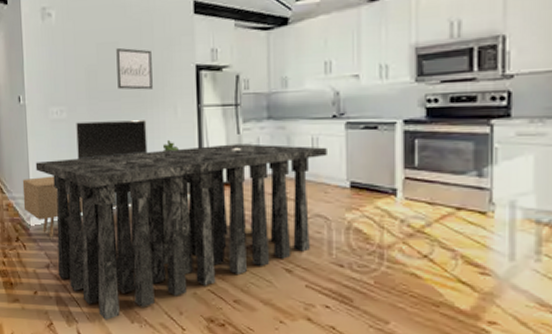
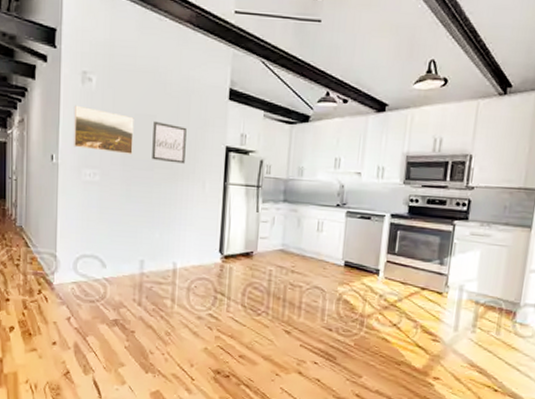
media console: present [22,120,191,237] -> none [48,186,211,292]
dining table: present [35,143,327,320] -> none [64,219,329,370]
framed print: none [36,42,98,87] -> present [73,105,134,154]

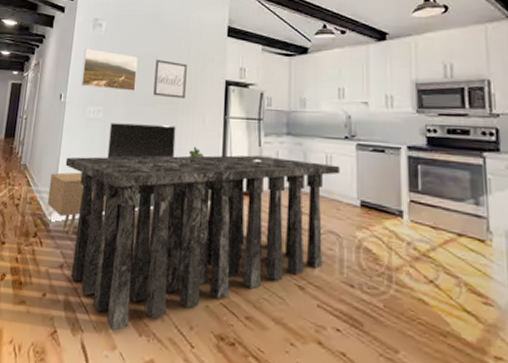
media console: none [48,186,211,292] -> present [47,123,212,235]
dining table: none [64,219,329,370] -> present [65,155,340,331]

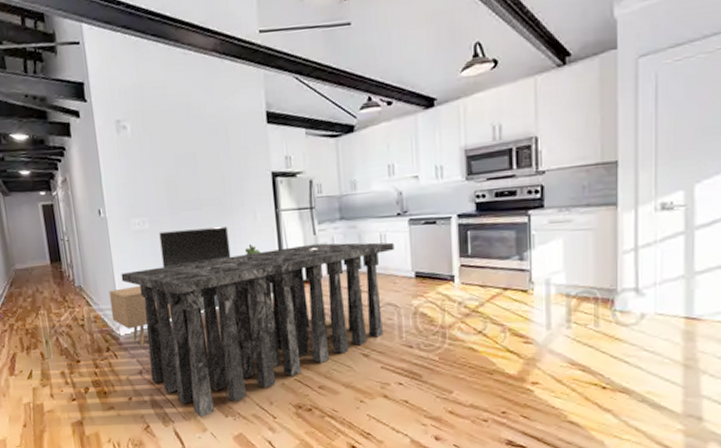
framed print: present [80,48,138,91] -> none [113,155,178,199]
wall art: present [153,59,187,99] -> none [194,158,232,199]

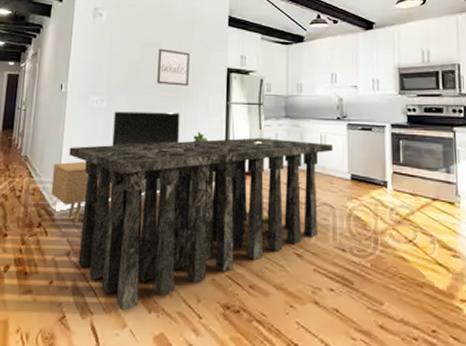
wall art: none [194,158,232,199] -> present [157,48,190,86]

